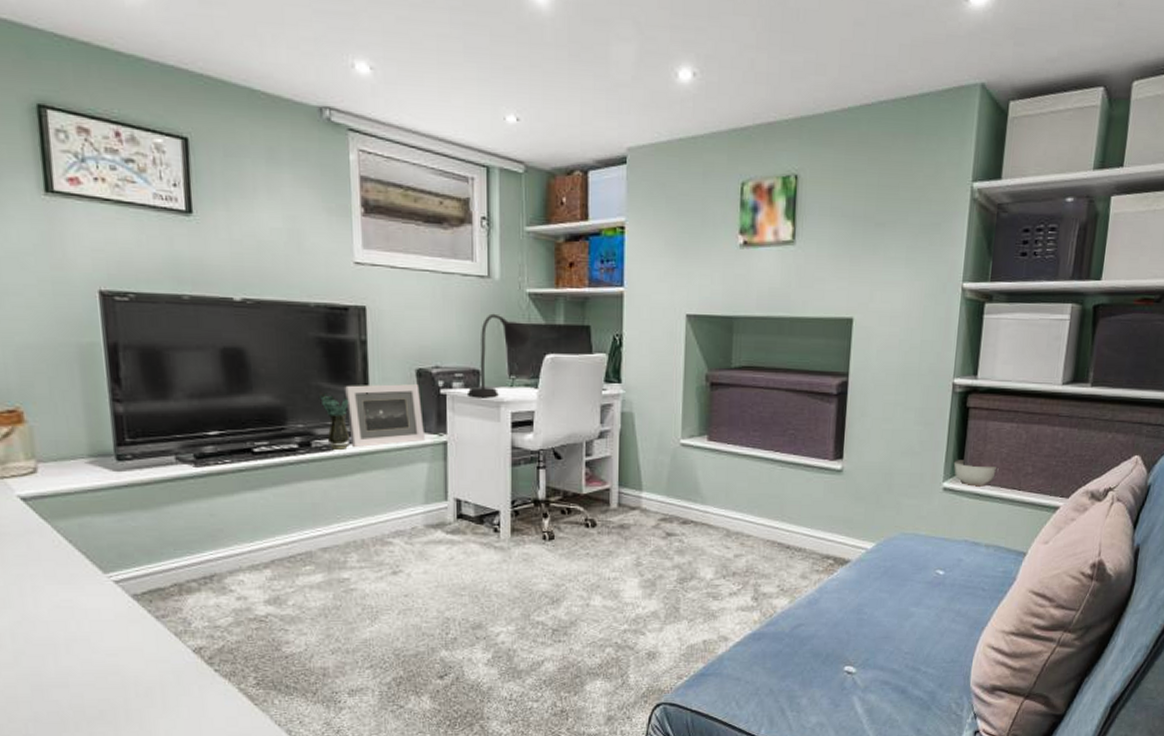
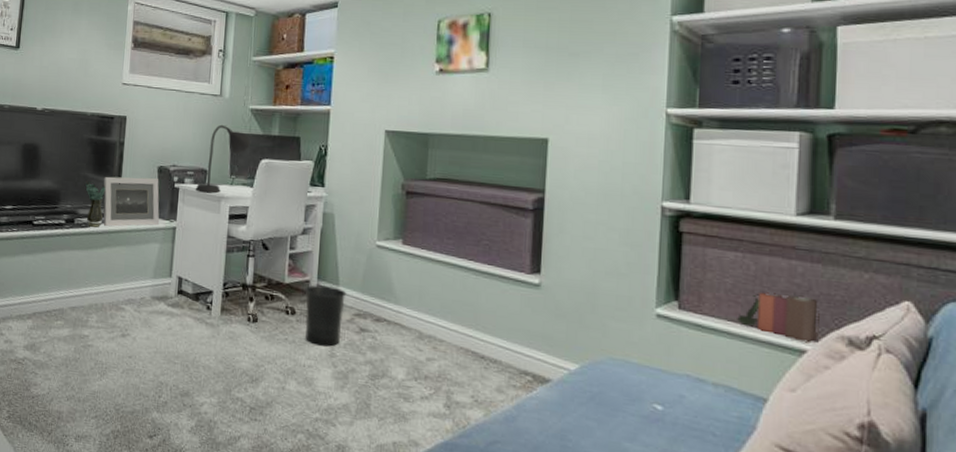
waste bin: none [605,491,651,556] -> present [305,284,347,347]
bowl: present [953,460,999,487] -> none [667,285,724,318]
books: none [1008,458,1072,500] -> present [737,292,820,343]

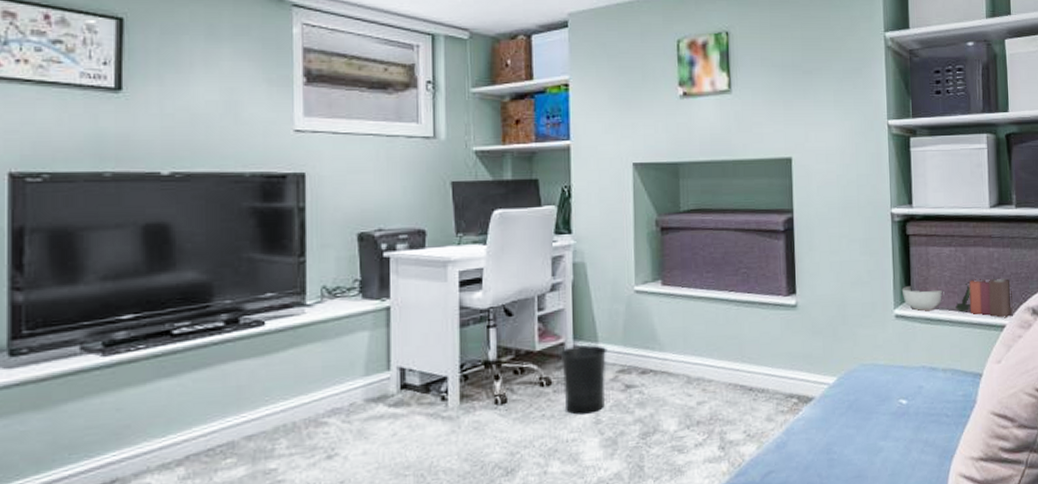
vase: present [85,180,106,229] -> none [251,264,284,326]
picture frame: present [103,176,160,227] -> none [278,248,367,321]
desk lamp: present [196,124,251,194] -> none [413,172,479,259]
bowl: none [667,285,724,318] -> present [901,286,944,312]

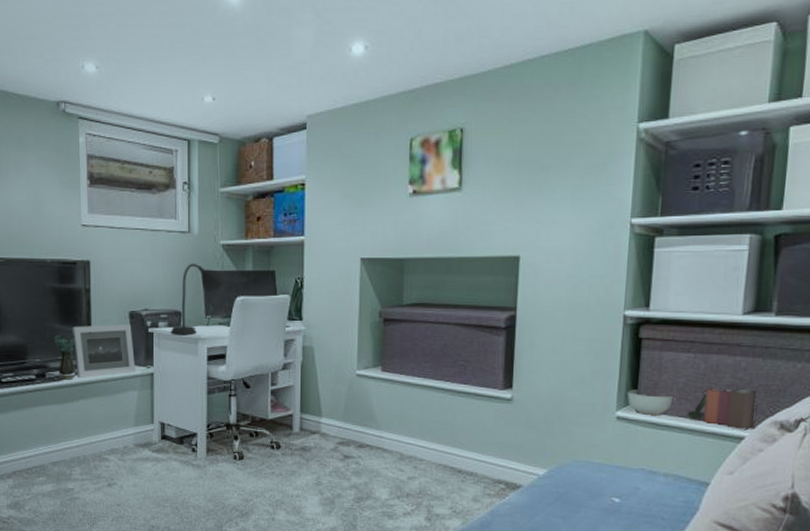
vase: none [251,264,284,326] -> present [53,332,76,381]
picture frame: none [278,248,367,321] -> present [72,323,136,379]
desk lamp: none [413,172,479,259] -> present [171,263,225,335]
waste bin: present [560,344,607,415] -> none [288,417,330,476]

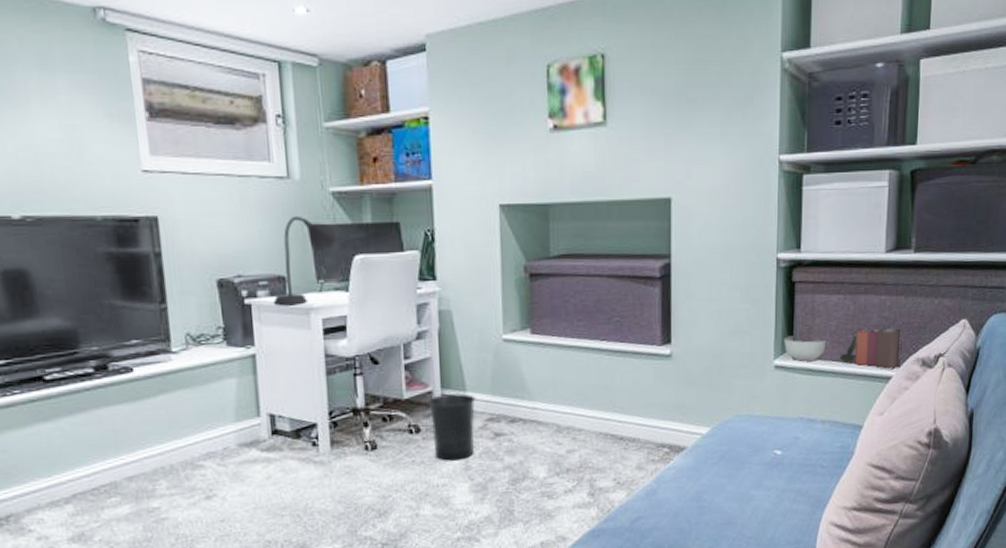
vase: present [53,332,76,381] -> none [113,310,151,373]
picture frame: present [72,323,136,379] -> none [139,294,232,368]
waste bin: none [288,417,330,476] -> present [428,393,476,461]

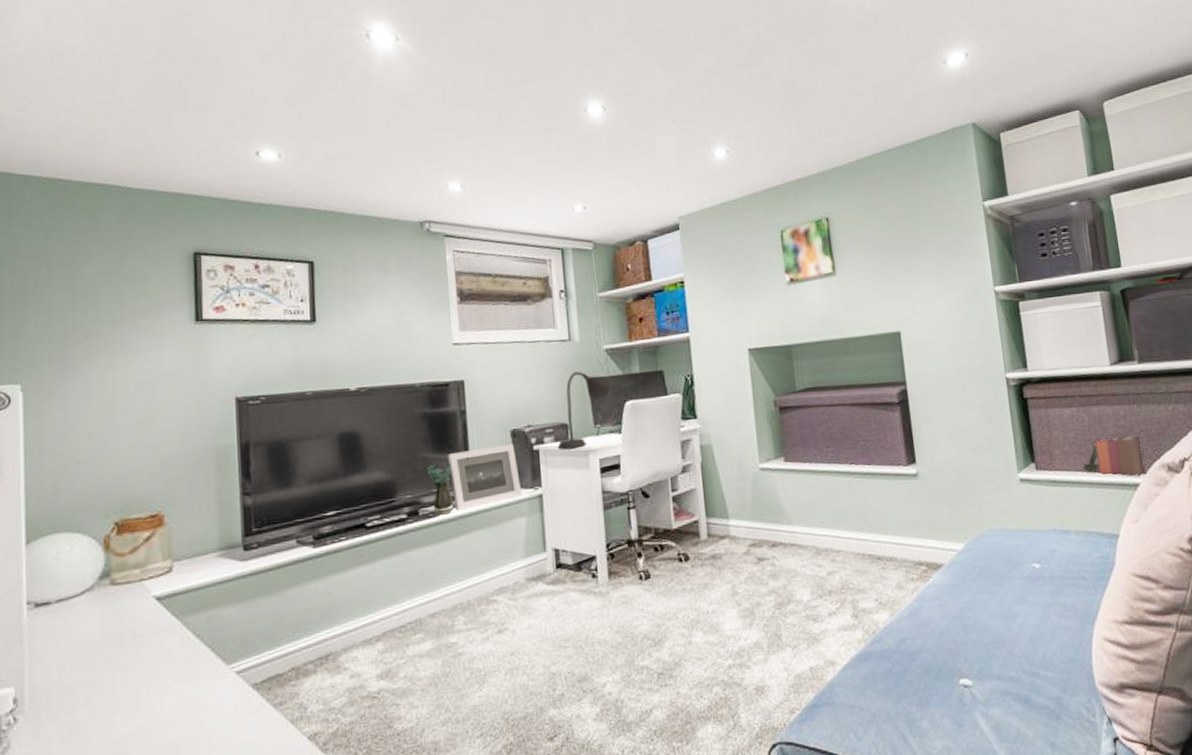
vase: none [113,310,151,373] -> present [425,462,455,517]
picture frame: none [139,294,232,368] -> present [447,443,523,512]
waste bin: present [428,393,476,461] -> none [695,521,740,587]
bowl: present [783,336,829,362] -> none [1023,449,1070,474]

